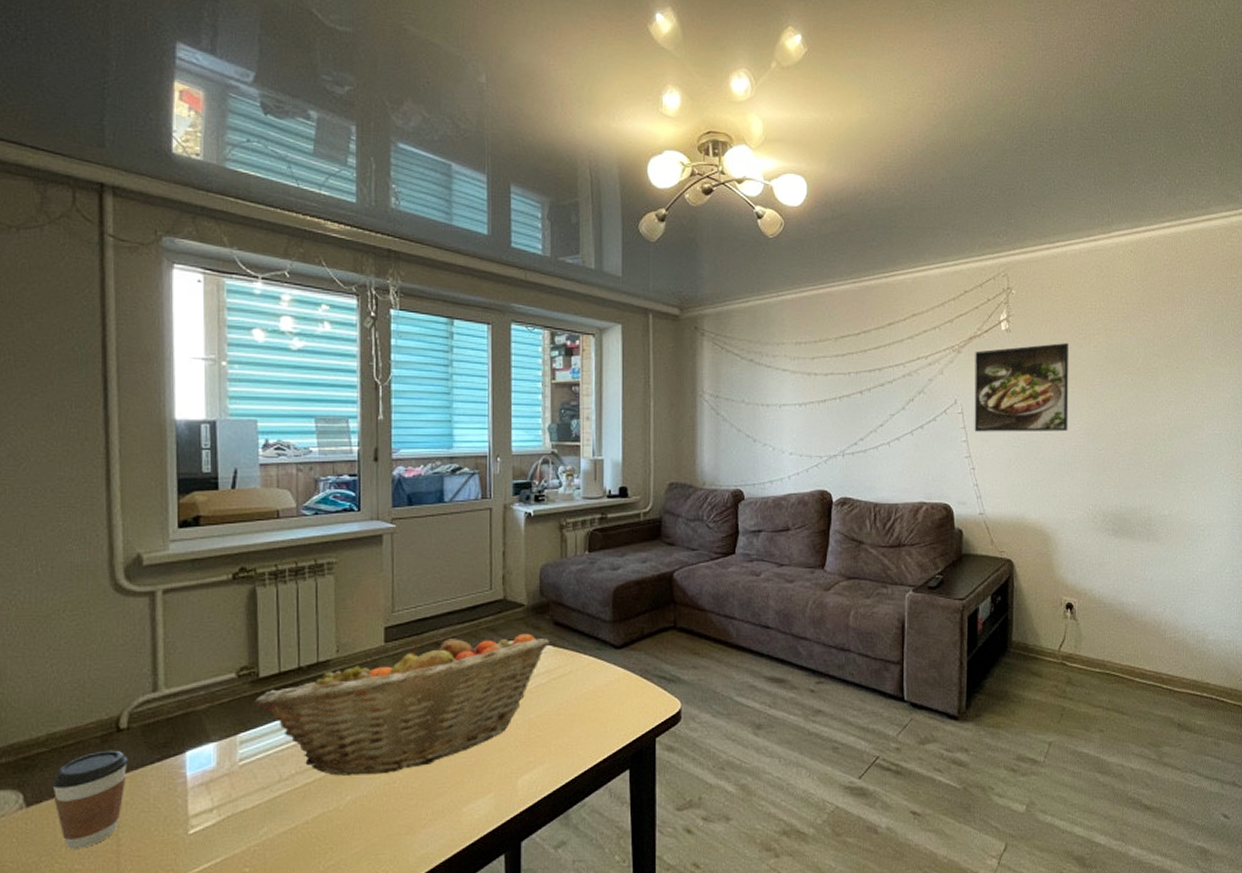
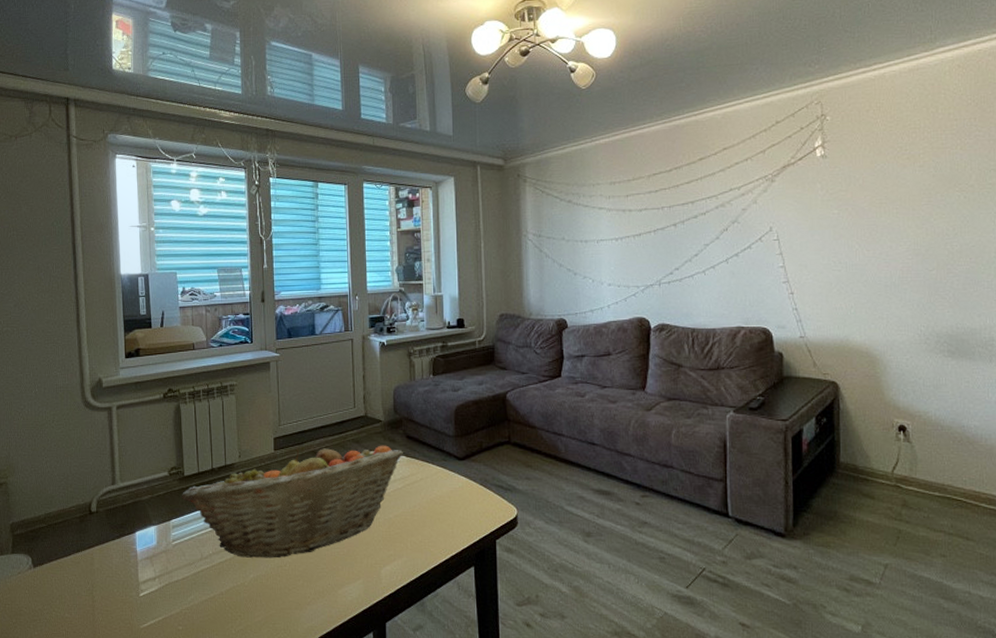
coffee cup: present [52,750,128,849] -> none [49,528,98,601]
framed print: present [974,343,1069,432] -> none [789,165,894,257]

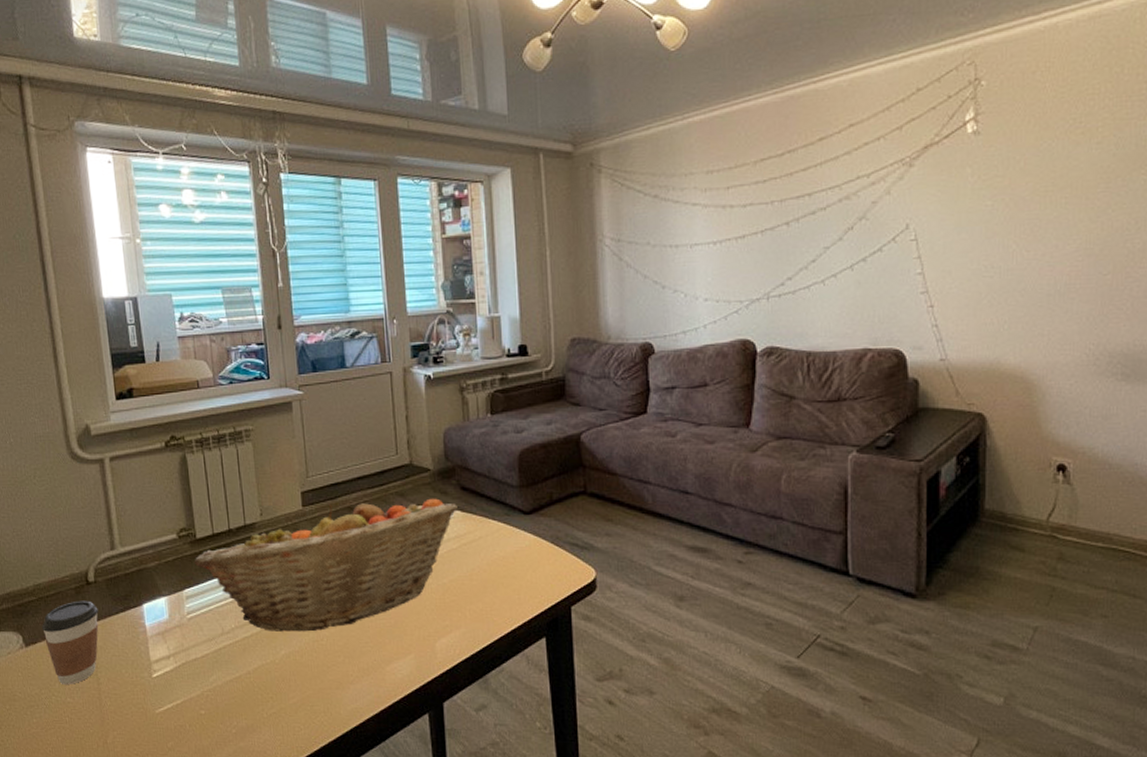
coffee cup: none [49,528,98,601] -> present [42,600,99,684]

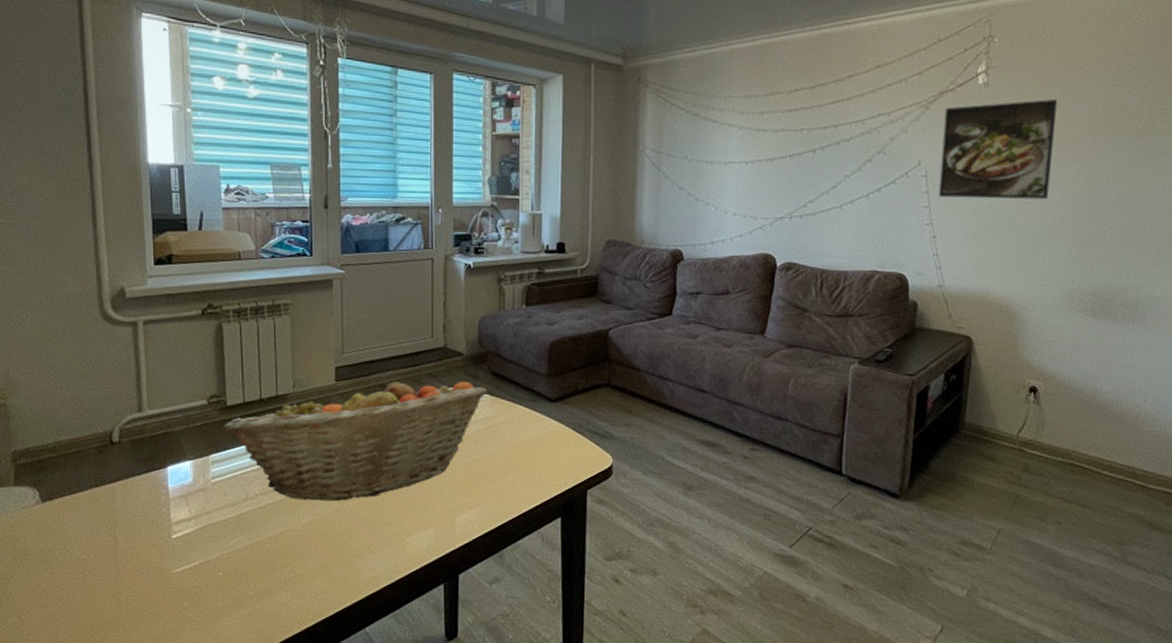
coffee cup: present [42,600,99,684] -> none [61,460,121,542]
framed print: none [932,142,1062,262] -> present [938,99,1058,200]

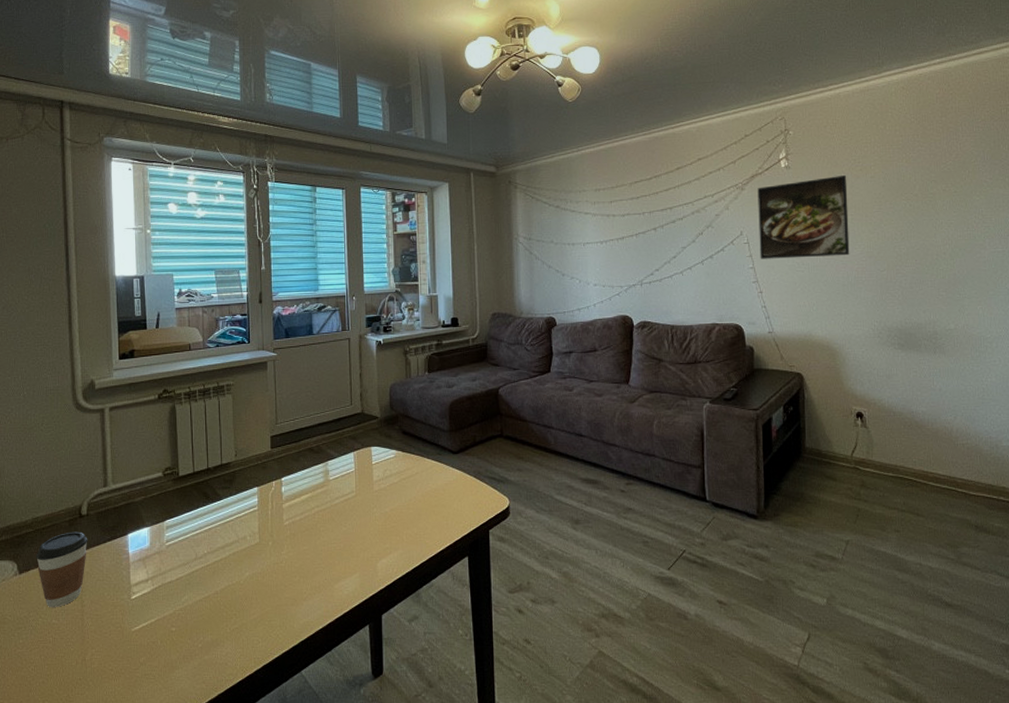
coffee cup: none [61,460,121,542] -> present [36,531,88,607]
fruit basket: present [222,380,487,502] -> none [175,441,399,556]

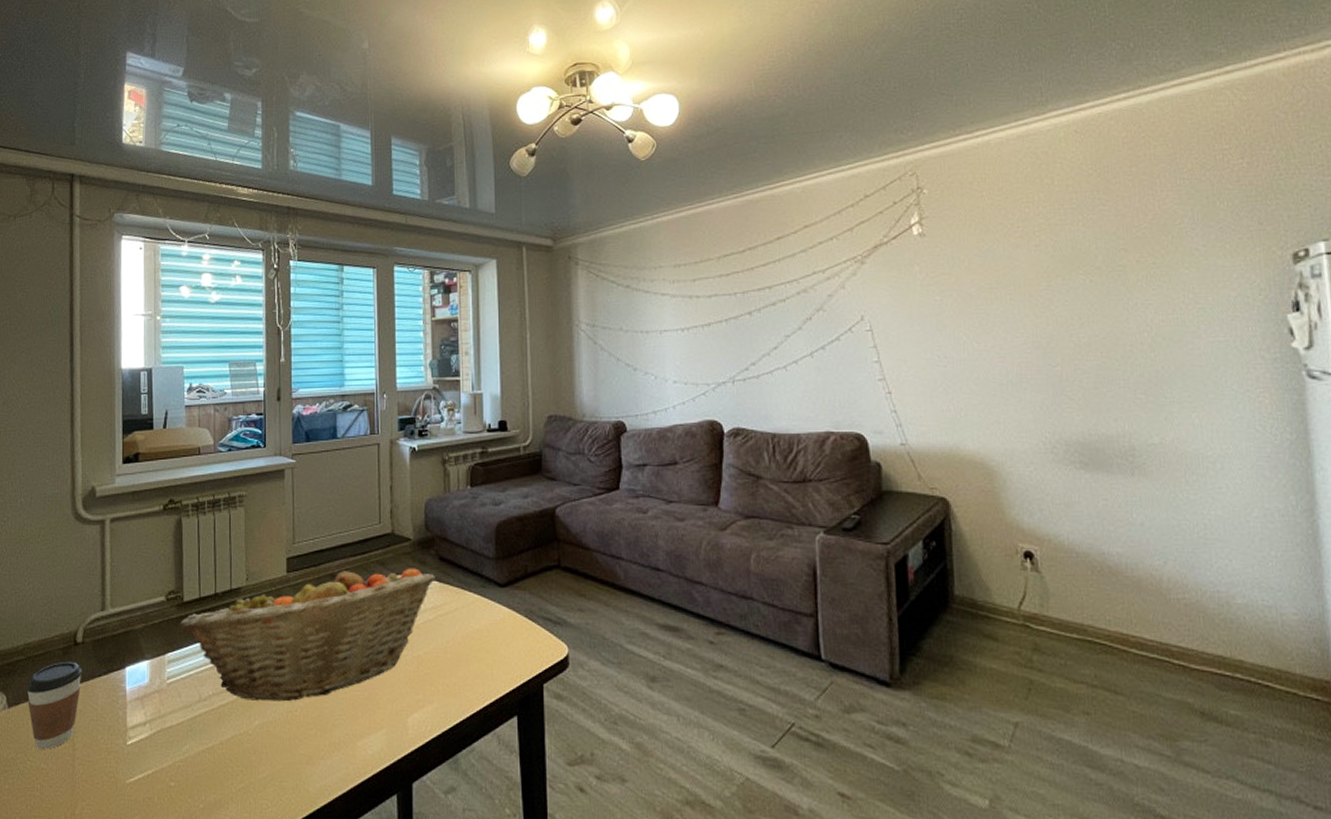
fruit basket: none [175,441,399,556] -> present [179,568,435,702]
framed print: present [757,176,850,259] -> none [882,244,1009,351]

